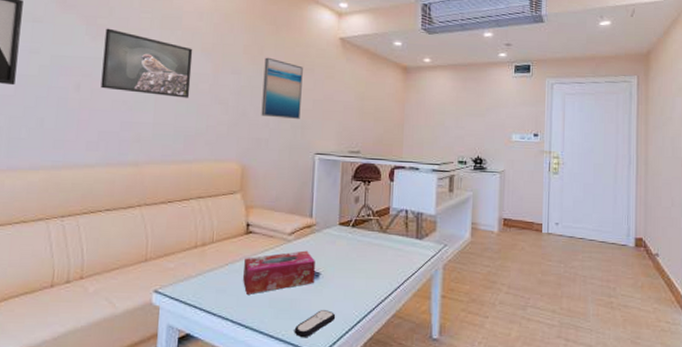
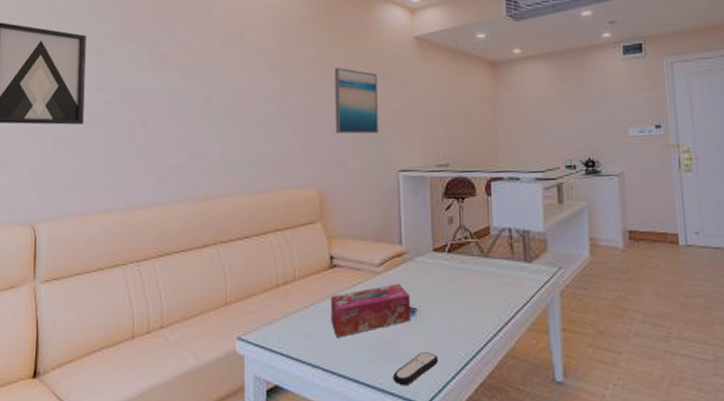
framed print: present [100,28,193,98] -> none [167,54,258,122]

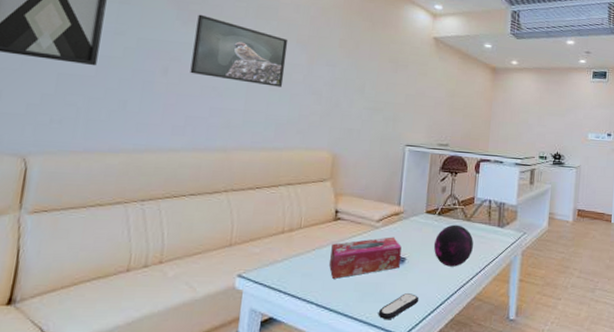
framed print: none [167,54,258,122] -> present [190,14,289,87]
wall art: present [334,67,378,134] -> none [354,52,397,112]
decorative orb: none [447,263,498,316] -> present [433,224,474,267]

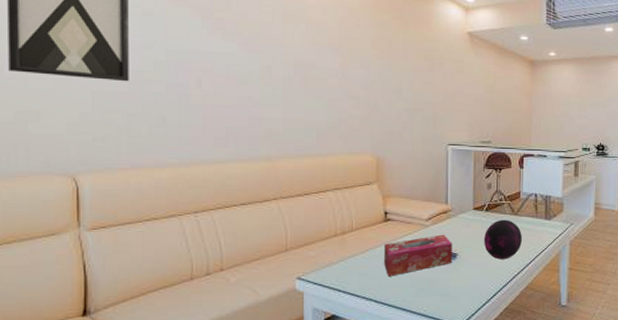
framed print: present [190,14,289,87] -> none [224,22,319,93]
remote control: present [378,293,419,320] -> none [435,286,474,312]

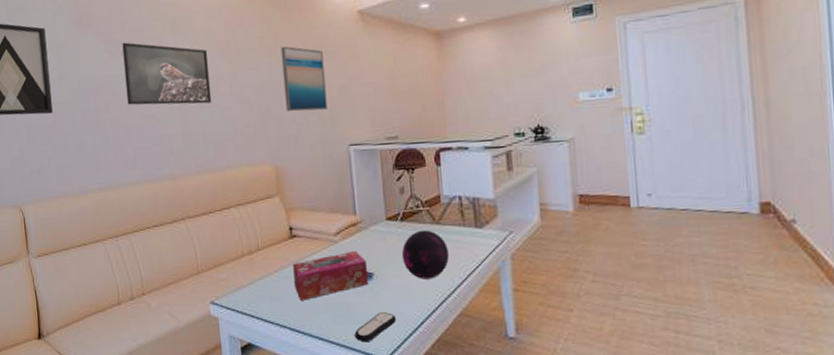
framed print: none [224,22,319,93] -> present [122,42,212,105]
wall art: none [393,52,433,112] -> present [281,46,328,112]
remote control: none [435,286,474,312] -> present [354,312,397,343]

